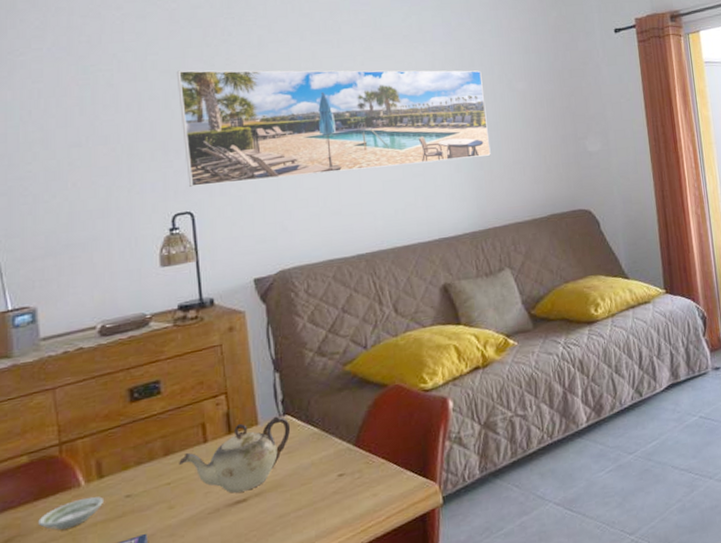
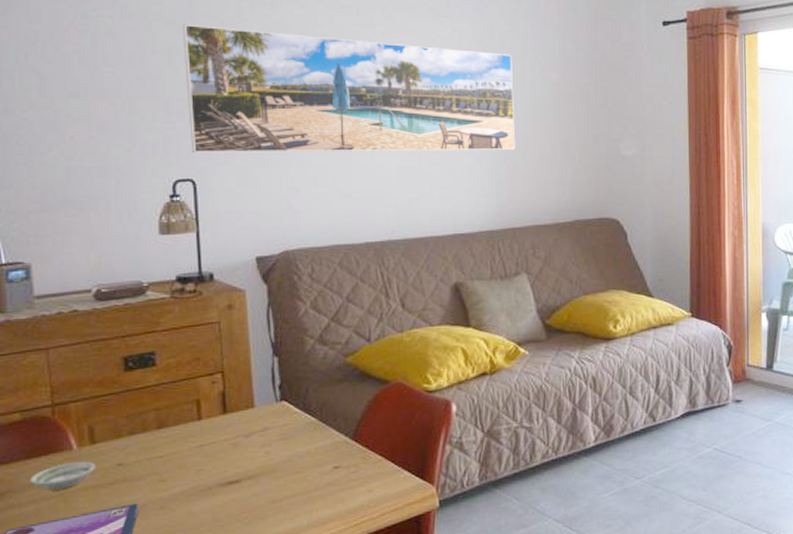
teapot: present [179,416,291,493] -> none [172,401,287,473]

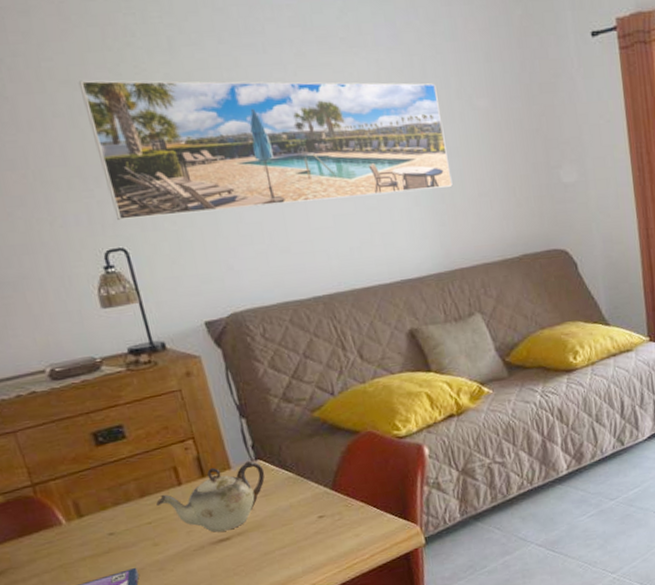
saucer: present [30,461,95,491] -> none [27,534,88,564]
teapot: none [172,401,287,473] -> present [156,460,265,533]

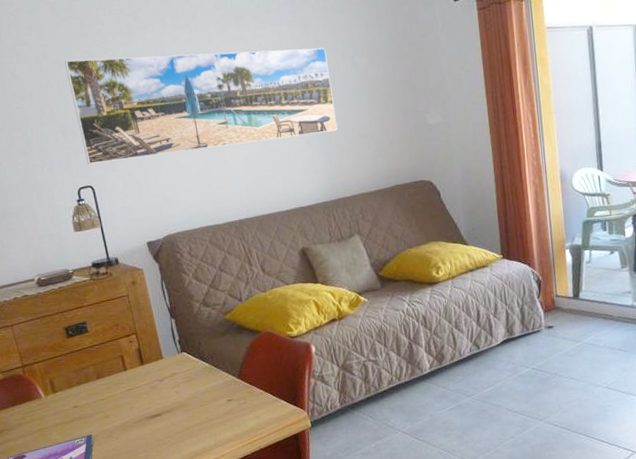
teapot: present [156,460,265,533] -> none [108,352,188,409]

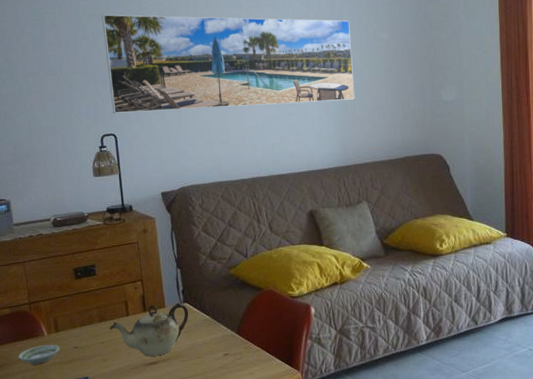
saucer: none [17,405,59,428] -> present [18,344,60,365]
teapot: none [108,352,188,409] -> present [110,303,189,356]

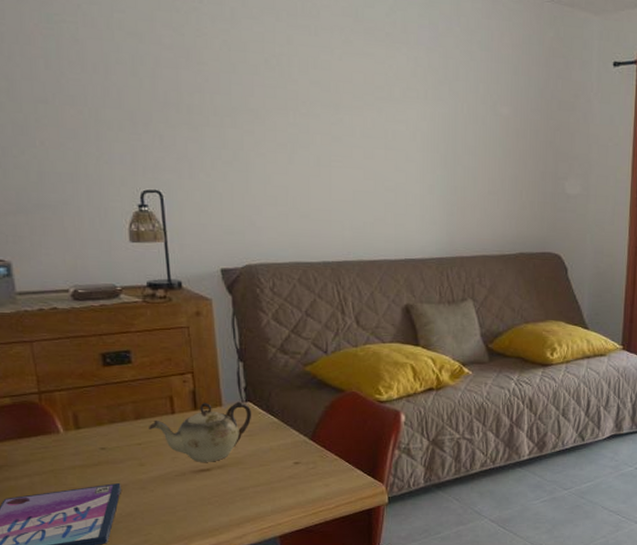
saucer: present [18,344,60,365] -> none [23,443,81,468]
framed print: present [101,14,355,113] -> none [144,34,467,182]

